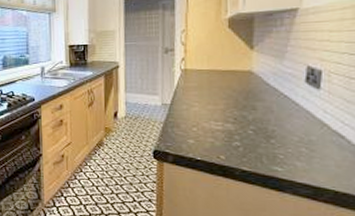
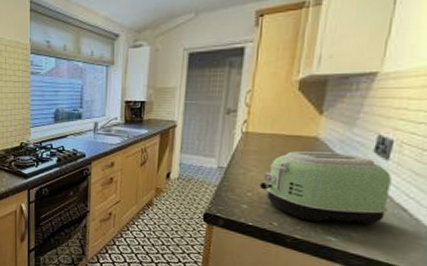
toaster: none [203,85,326,153] -> present [259,151,392,225]

